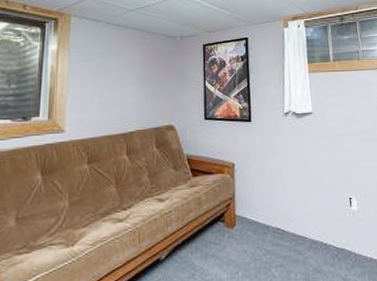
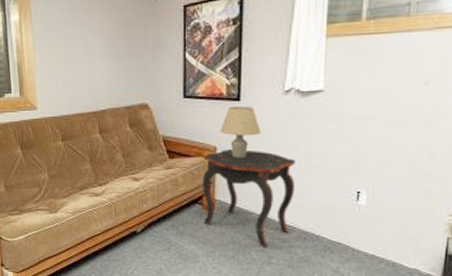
side table: none [223,165,302,262] -> present [203,149,296,248]
table lamp: none [236,126,270,173] -> present [219,105,261,158]

